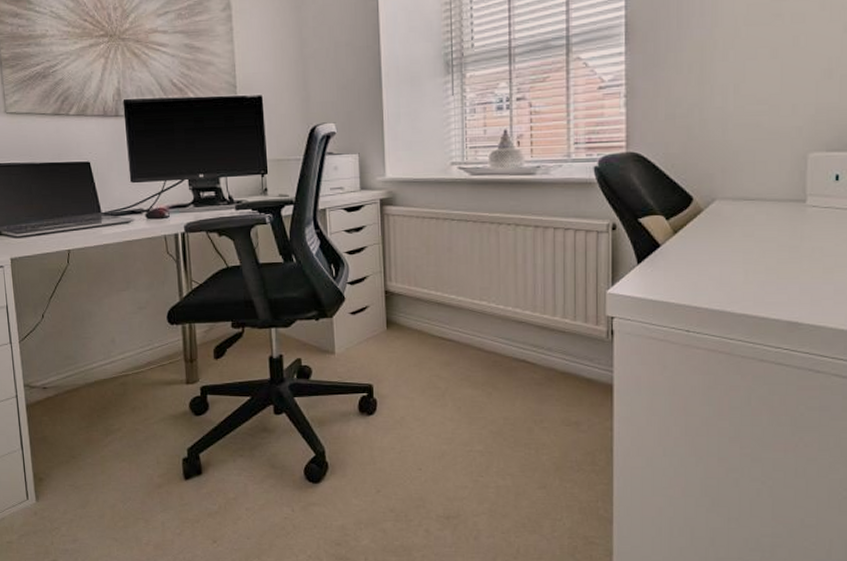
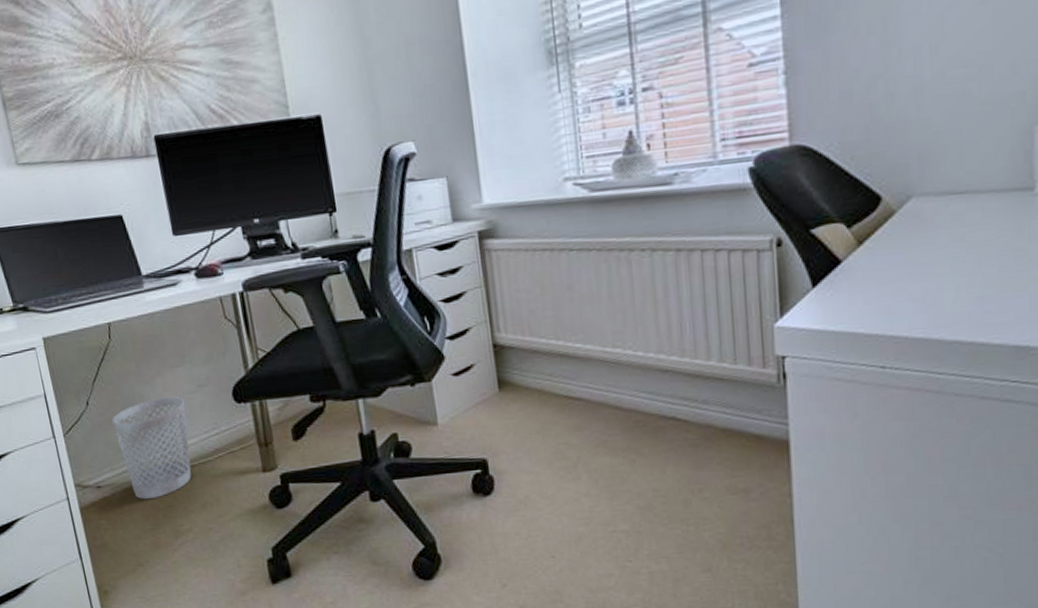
wastebasket: none [62,316,126,401] -> present [111,397,192,500]

